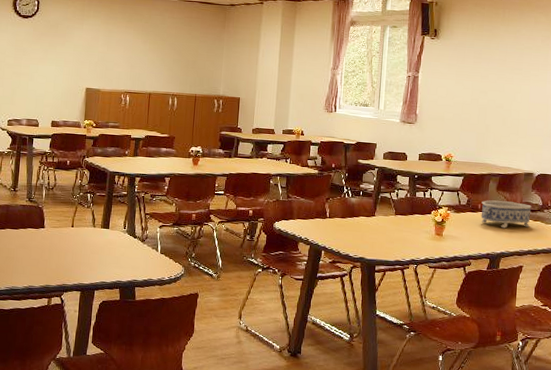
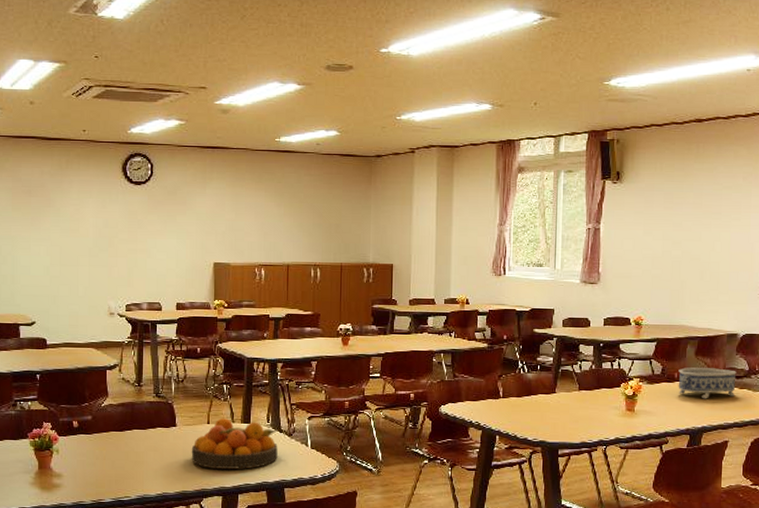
fruit bowl: none [55,223,133,269] -> present [191,418,278,469]

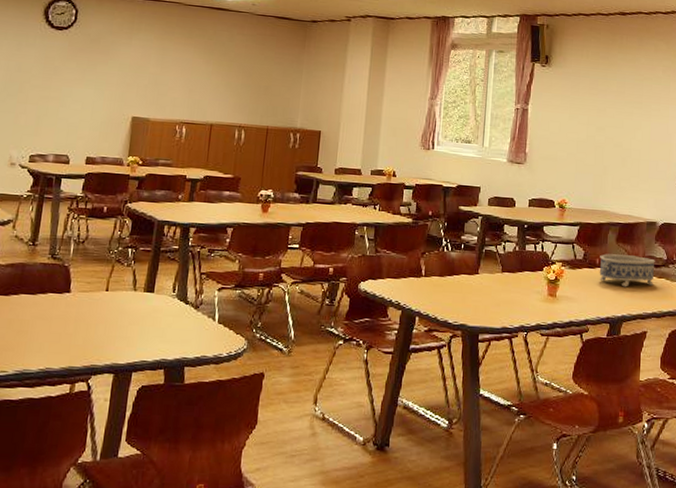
fruit bowl: present [191,418,278,469] -> none [83,285,184,344]

